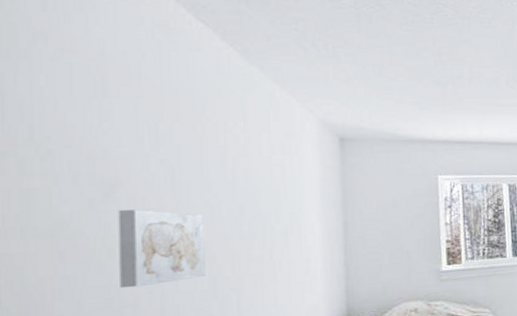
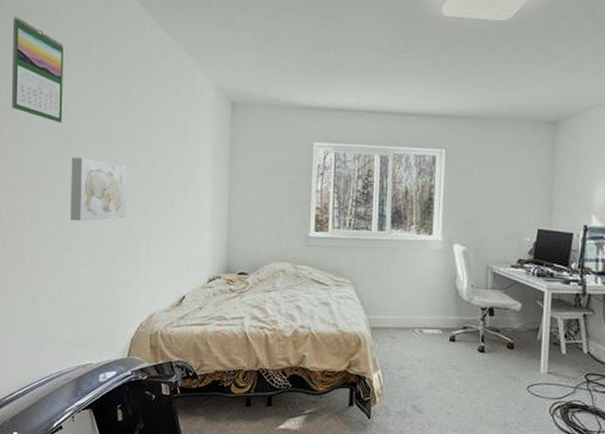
calendar: none [10,37,101,170] -> present [11,16,64,124]

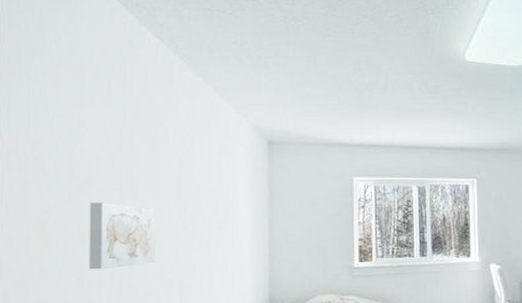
calendar: present [11,16,64,124] -> none [14,56,78,167]

